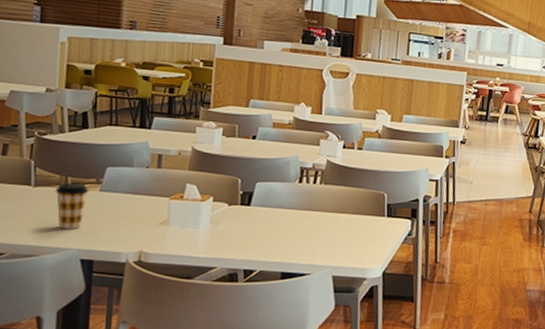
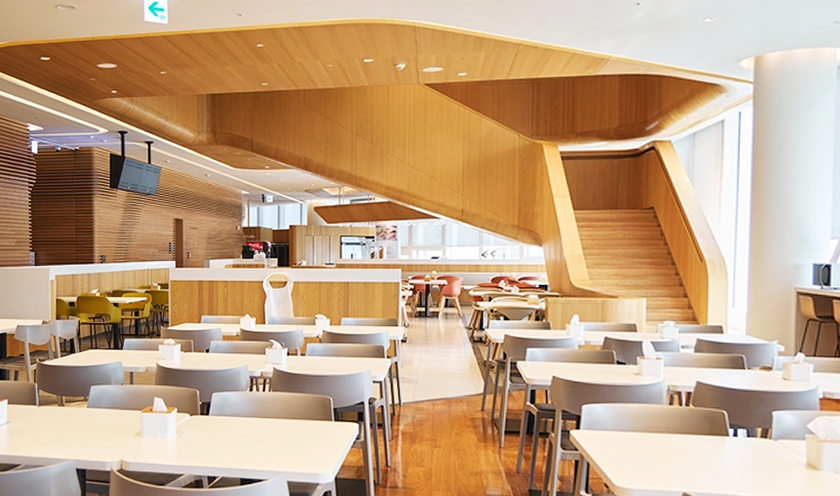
coffee cup: present [55,182,89,230] -> none [54,401,79,443]

